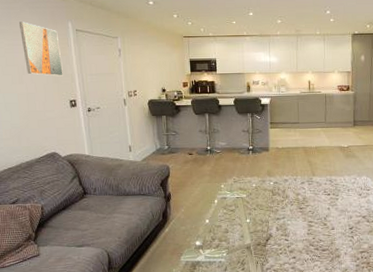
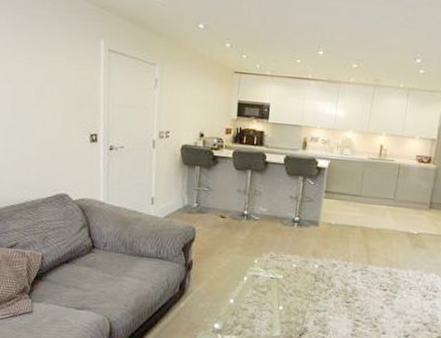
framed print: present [19,22,63,76] -> none [44,33,88,104]

